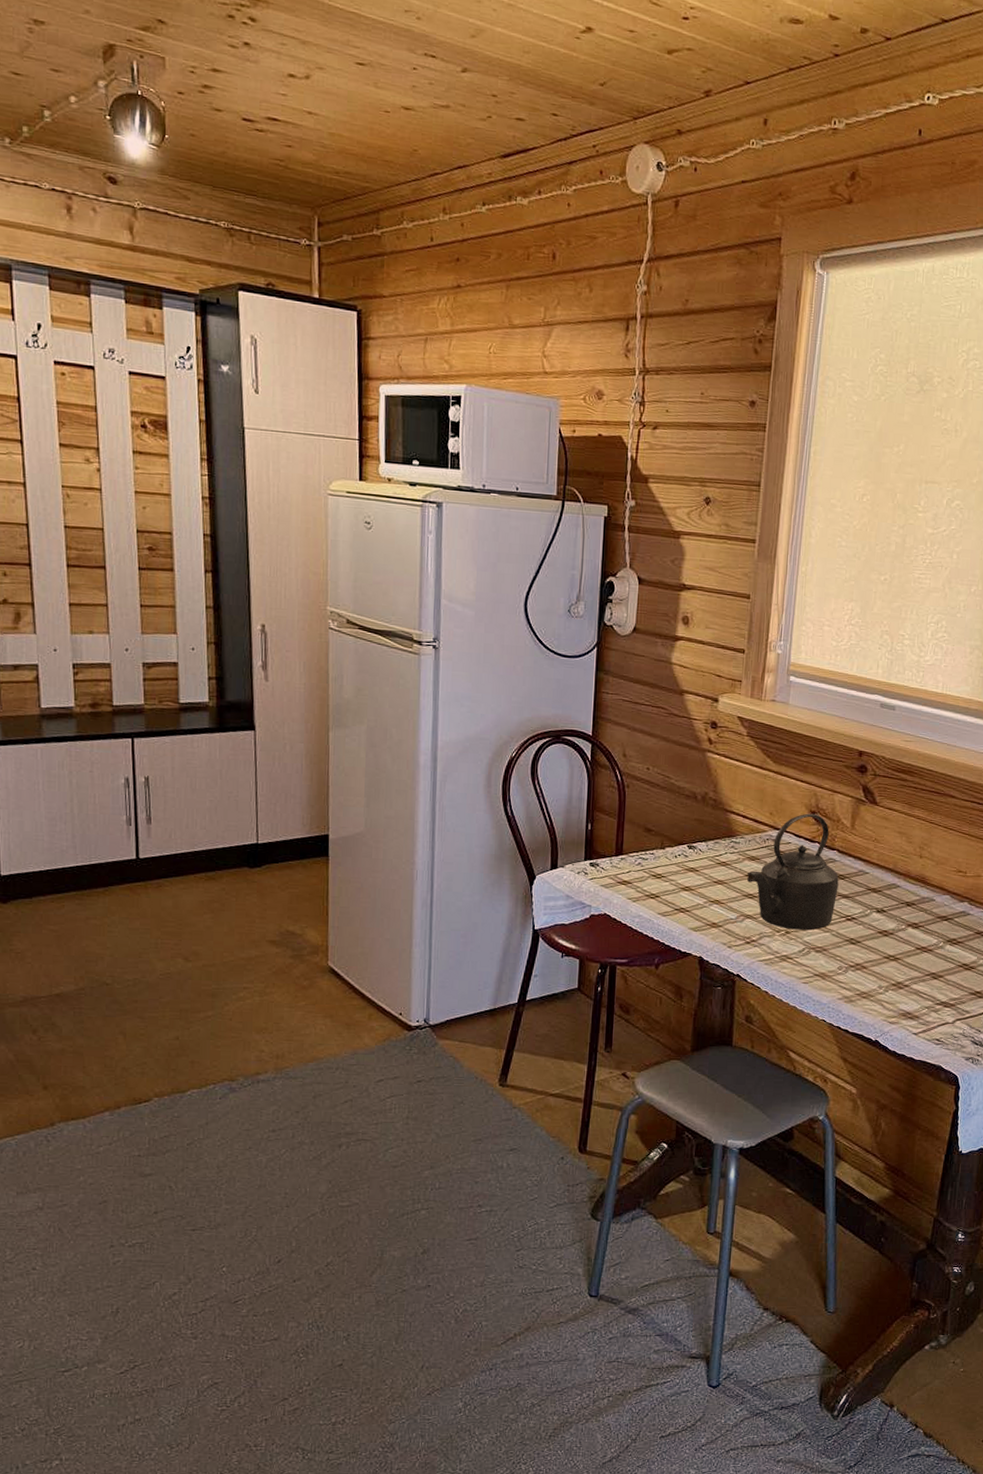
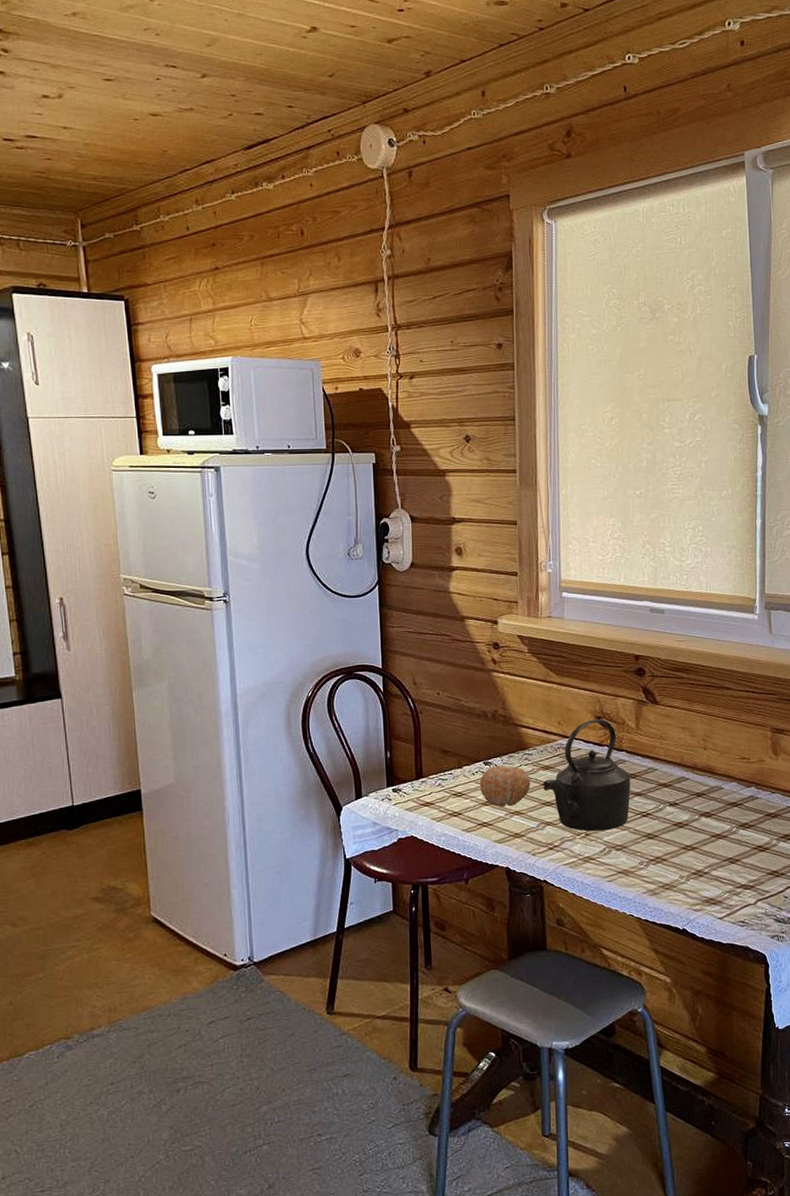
fruit: none [681,851,735,894] -> present [480,766,531,807]

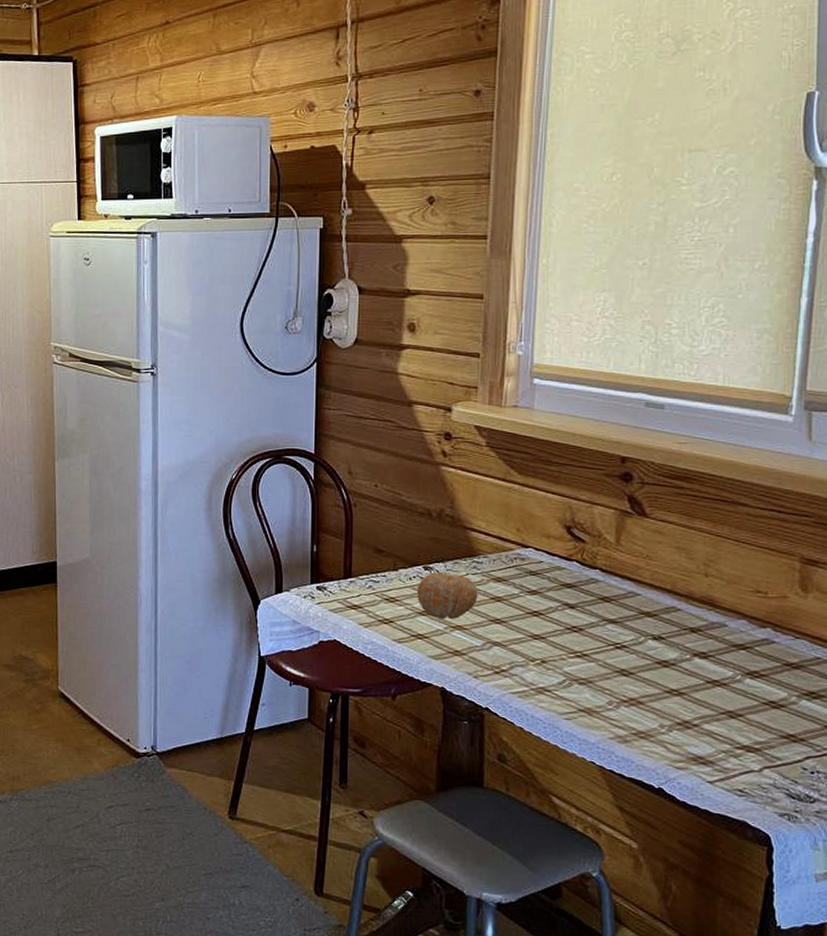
kettle: present [543,719,631,832] -> none [493,528,604,660]

